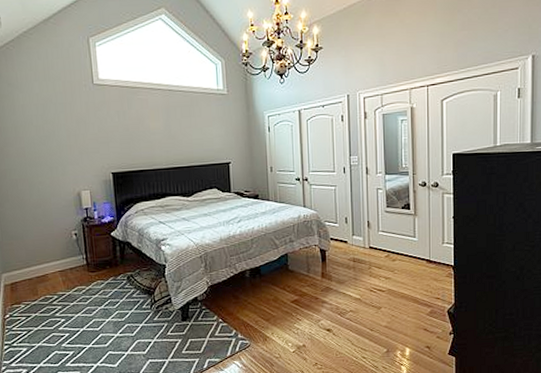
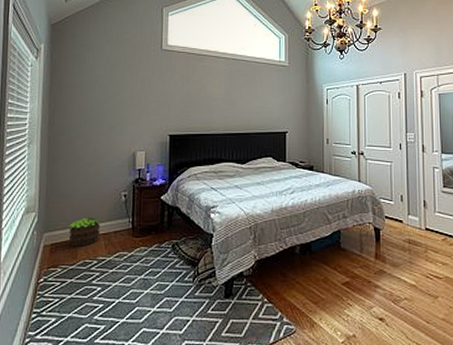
potted plant: none [25,256,57,285] -> present [69,217,101,247]

